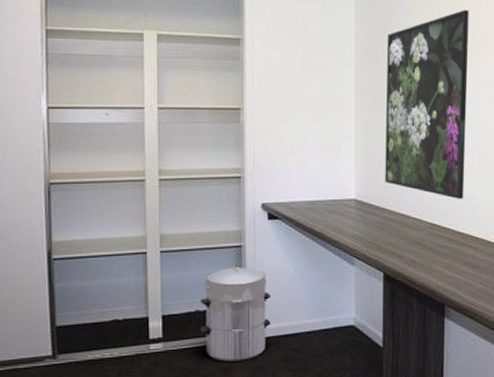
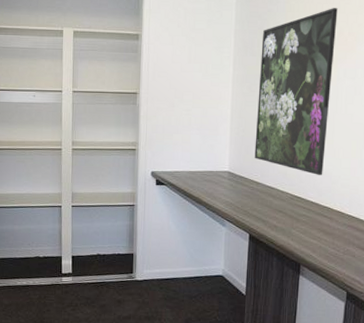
waste bin: present [200,265,271,362] -> none [100,220,157,296]

